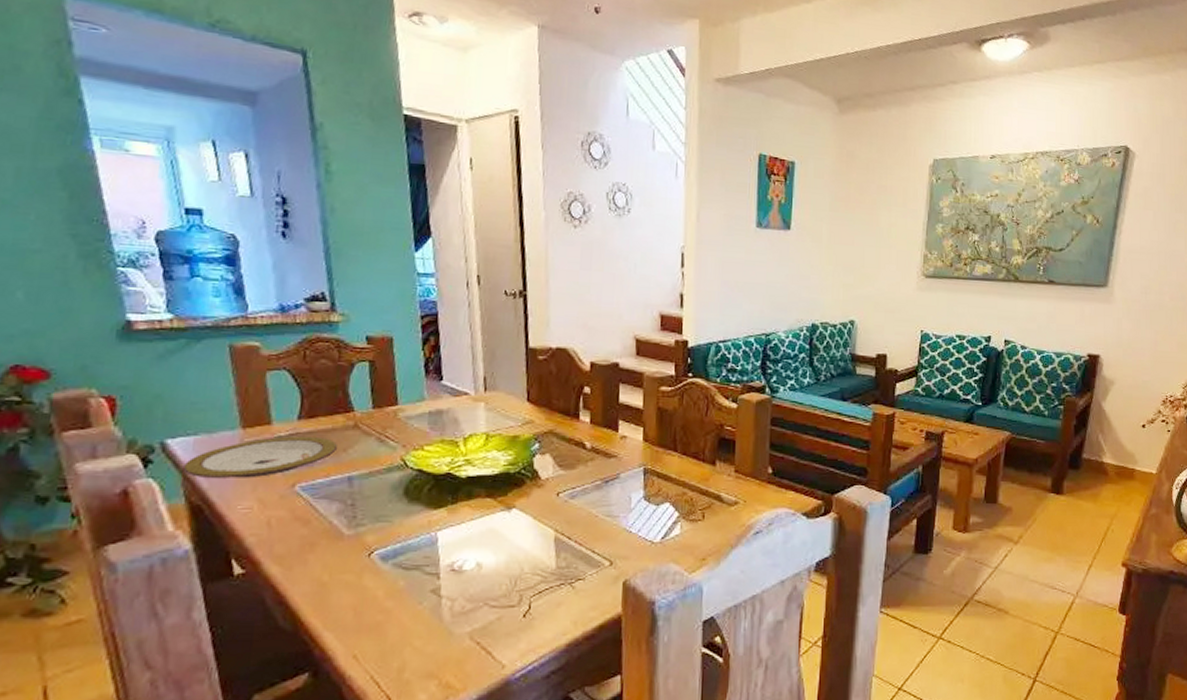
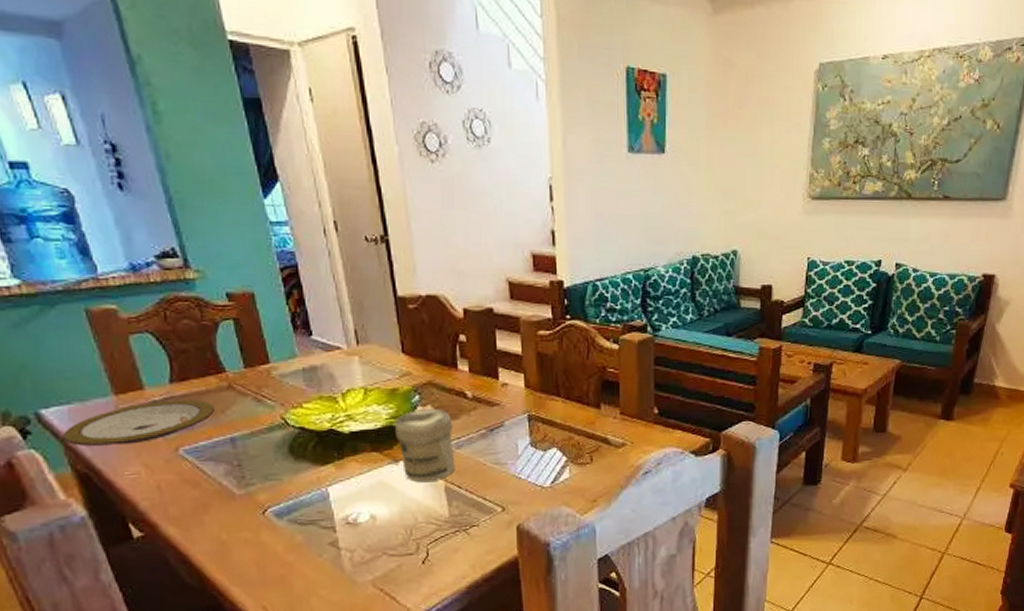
jar: none [511,456,570,532] -> present [395,408,455,483]

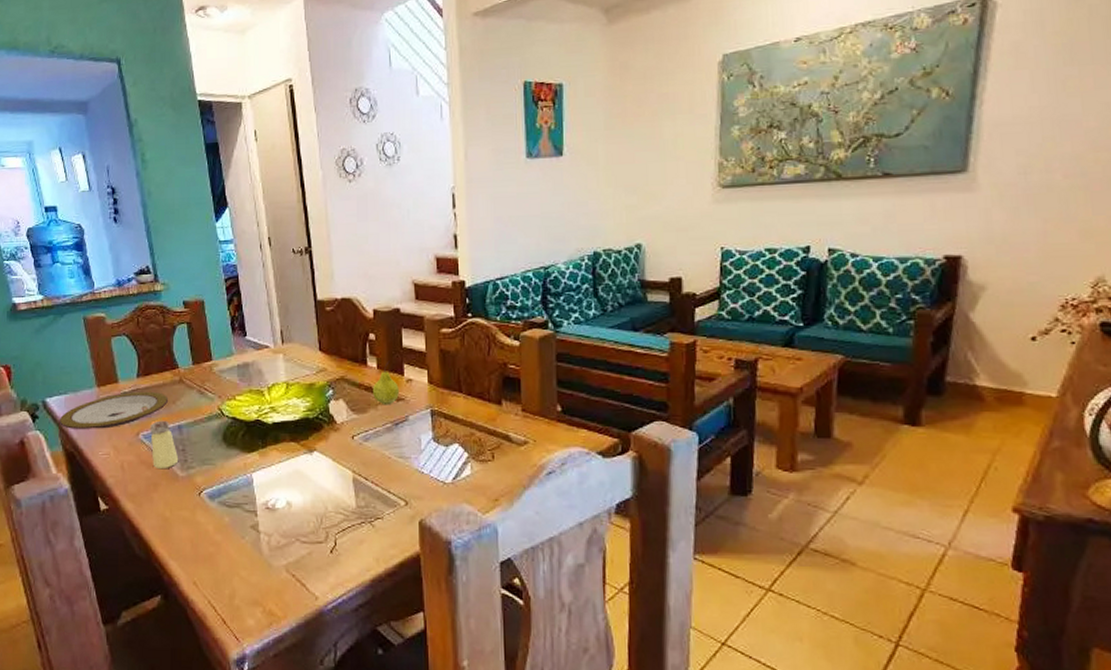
saltshaker: none [193,432,234,488] -> present [150,420,179,470]
jar: present [395,408,455,483] -> none [311,402,363,473]
fruit: none [465,364,494,411] -> present [373,360,399,406]

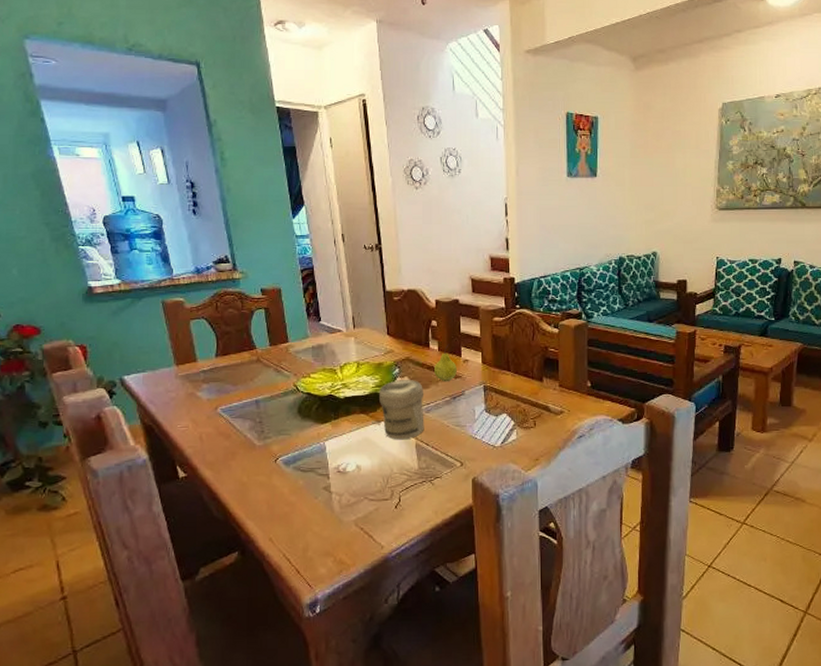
plate: present [59,391,169,429] -> none [137,369,247,404]
saltshaker: present [150,420,179,470] -> none [228,396,256,440]
jar: none [311,402,363,473] -> present [379,379,424,440]

